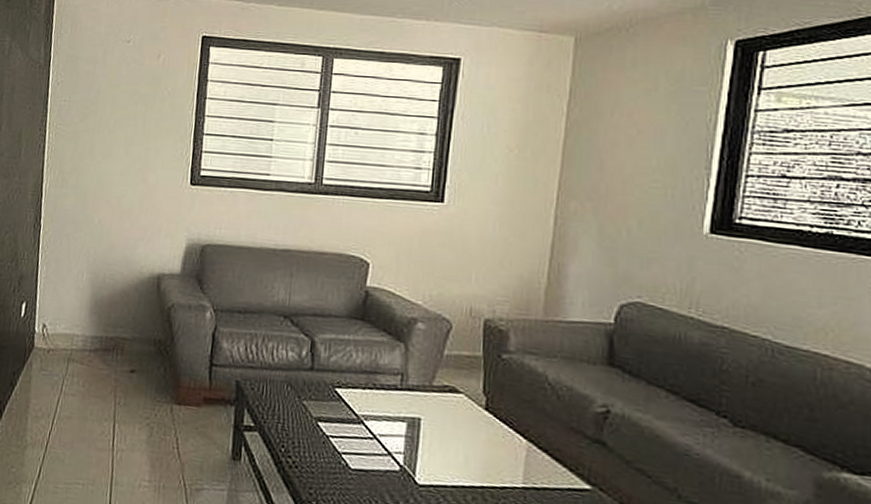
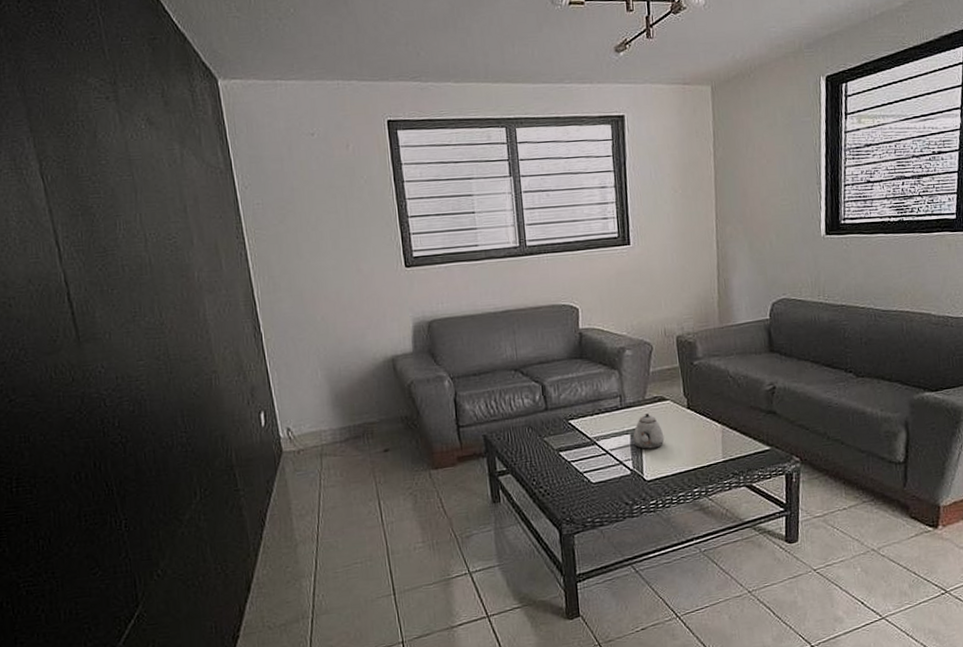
teapot: none [409,403,450,448] -> present [633,413,665,449]

